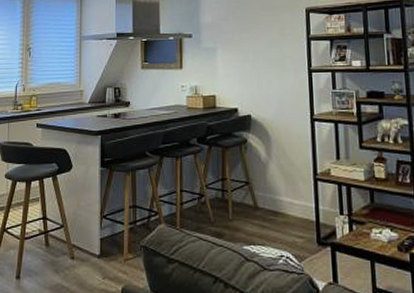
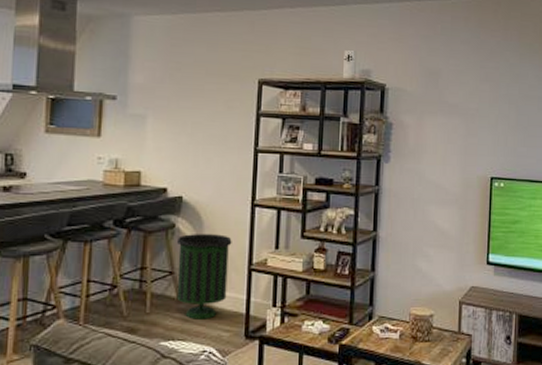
trash can: none [250,147,297,226] -> present [176,234,232,319]

